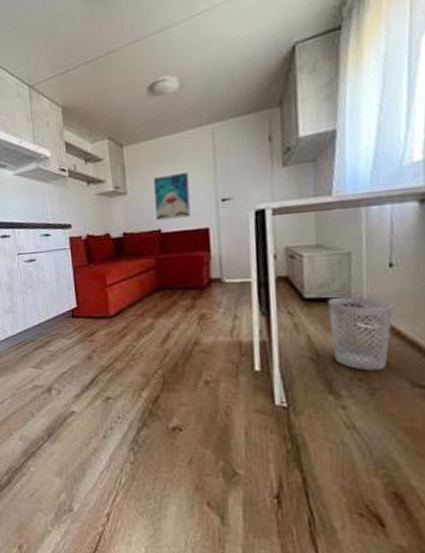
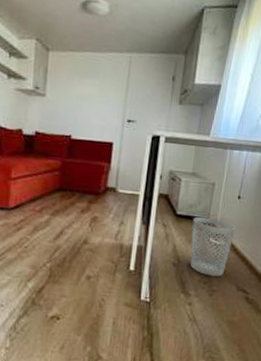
wall art: present [154,173,191,220] -> none [68,86,103,130]

